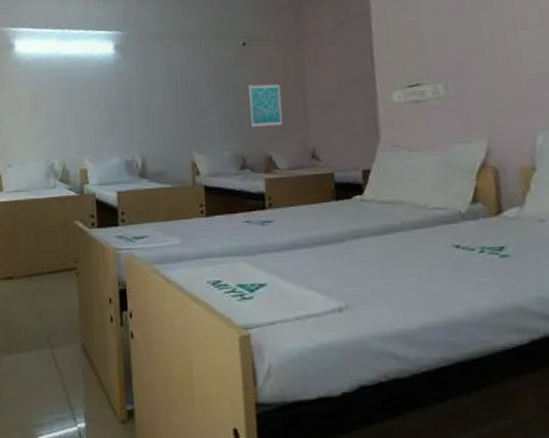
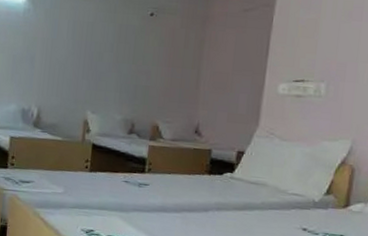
wall art: present [248,83,283,128] -> none [145,55,179,99]

